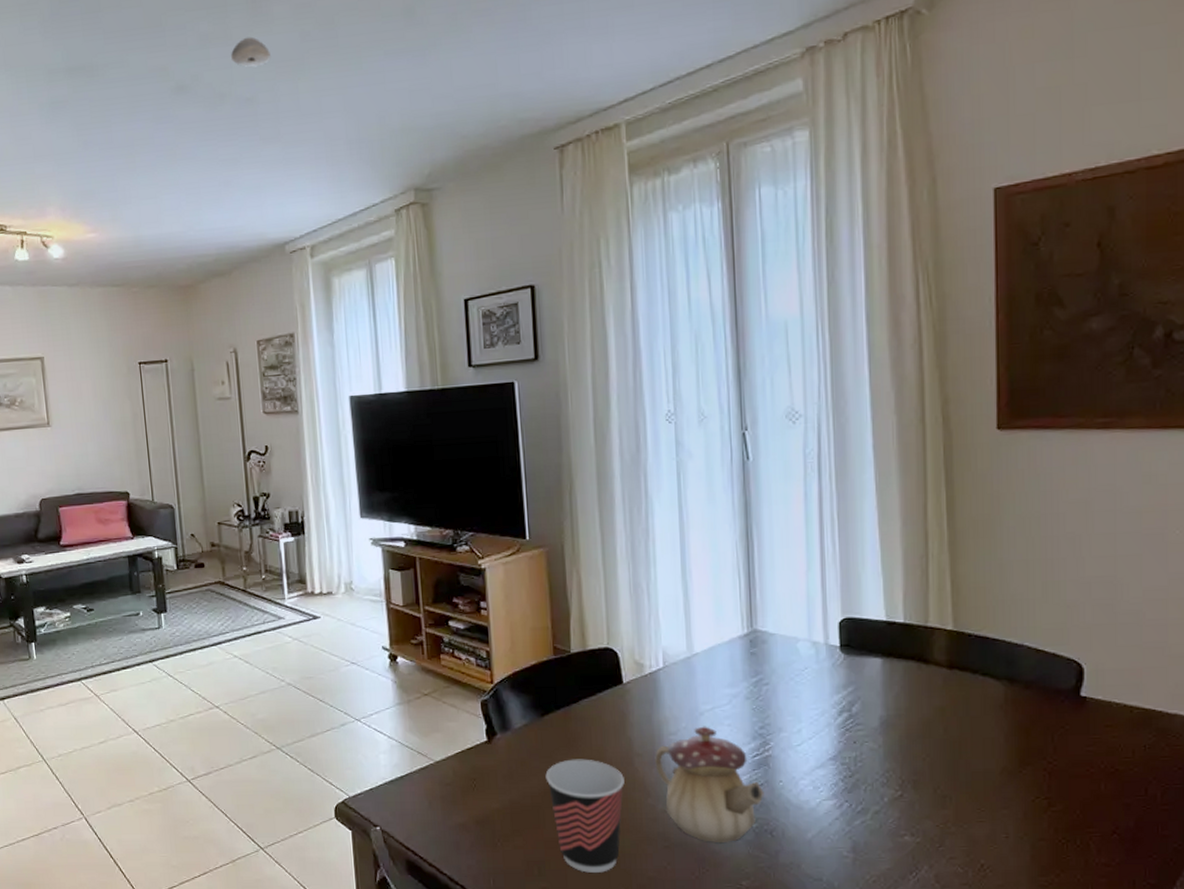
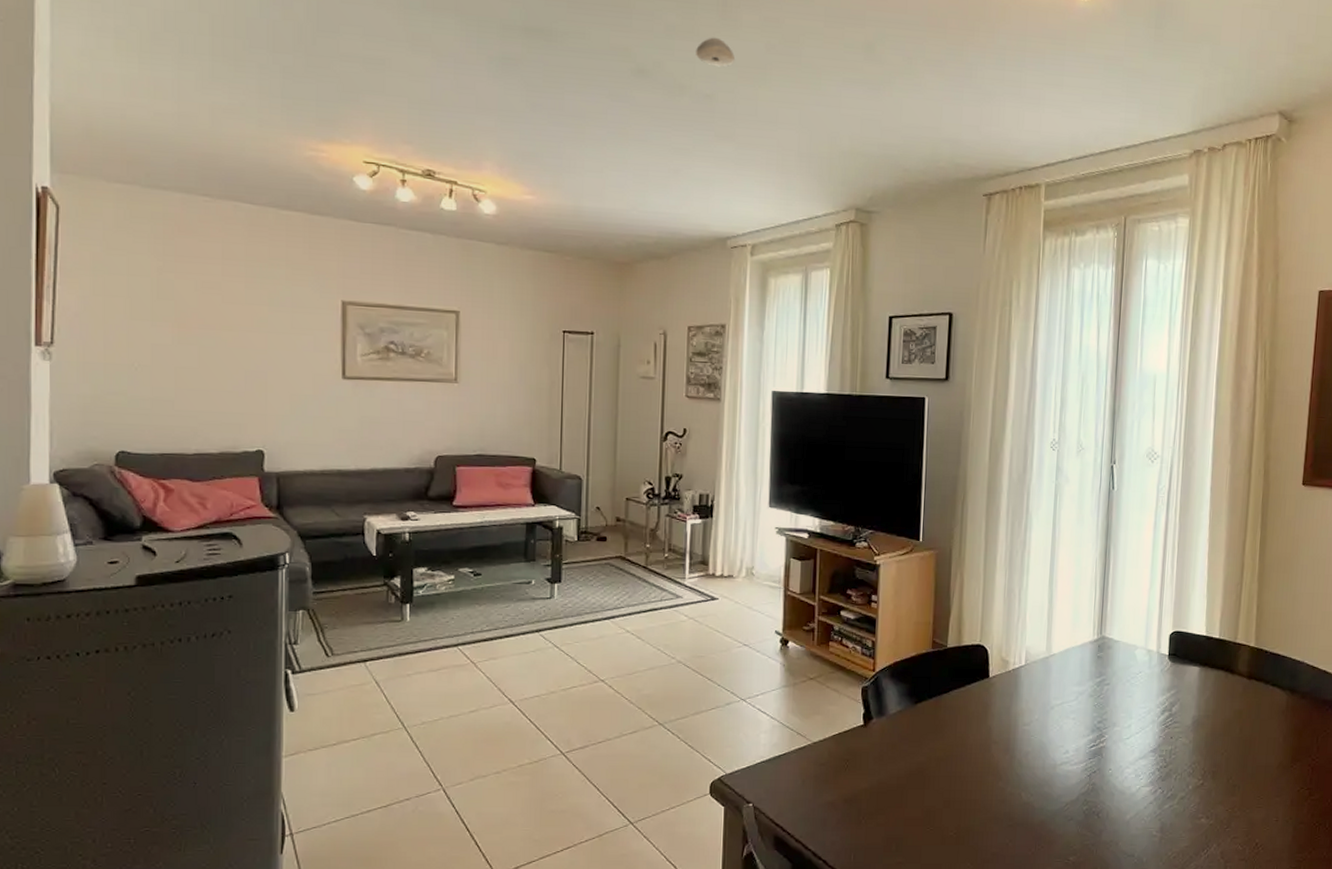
cup: present [545,759,624,873] -> none [912,744,981,849]
teapot: present [655,726,764,844] -> none [1009,719,1096,823]

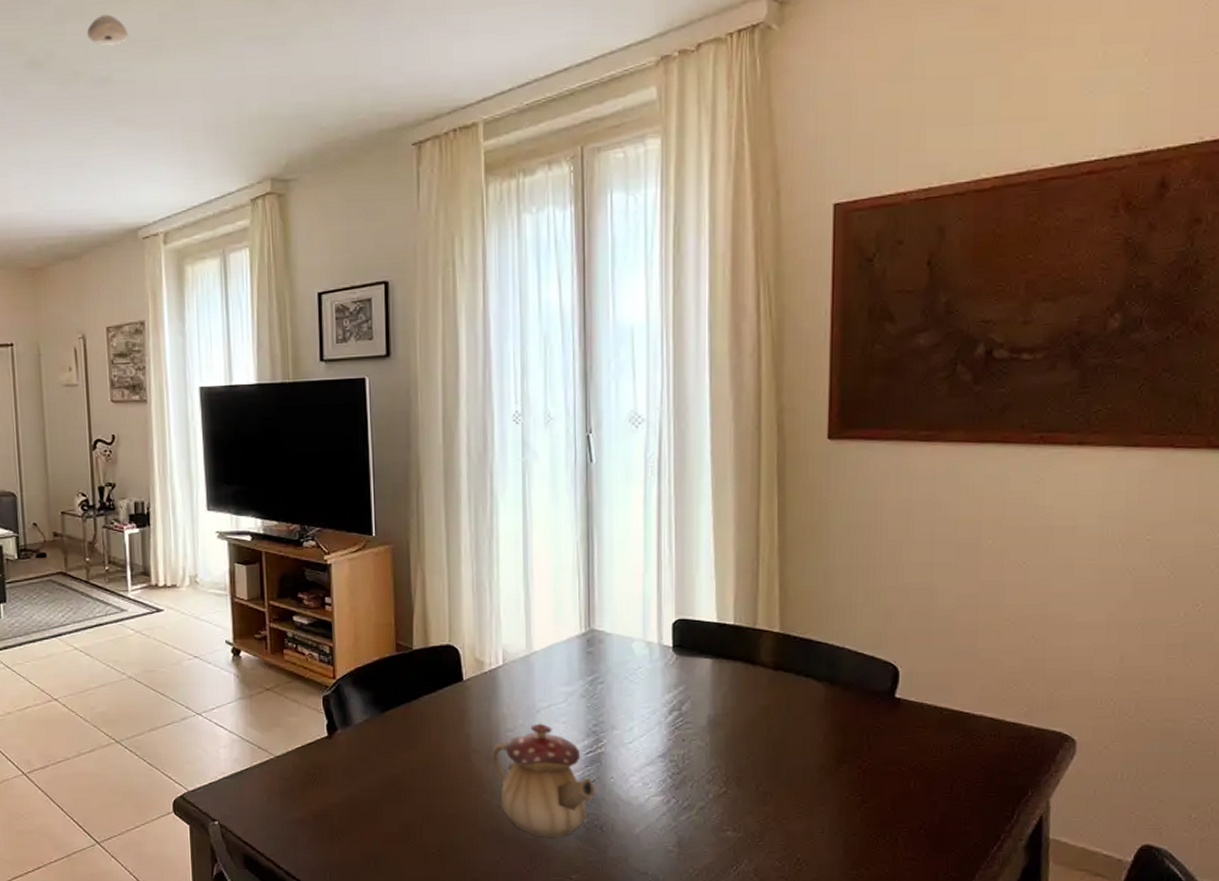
teapot: none [1009,719,1096,823] -> present [492,723,596,838]

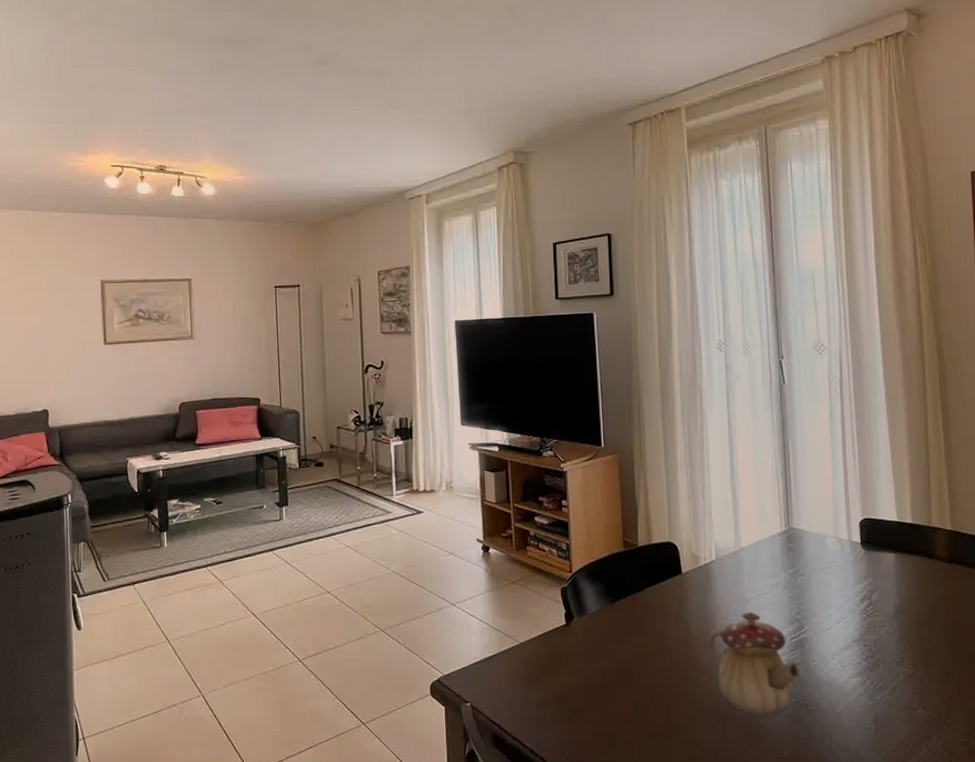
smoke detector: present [86,14,128,46] -> none [365,23,399,48]

